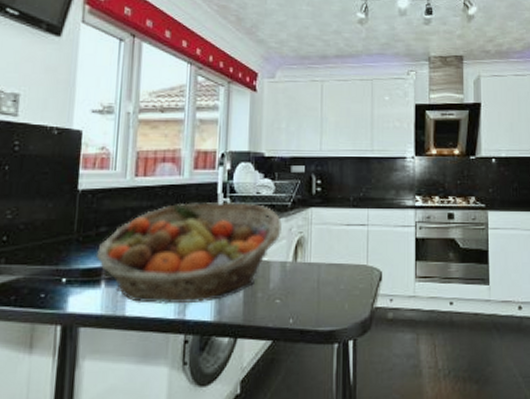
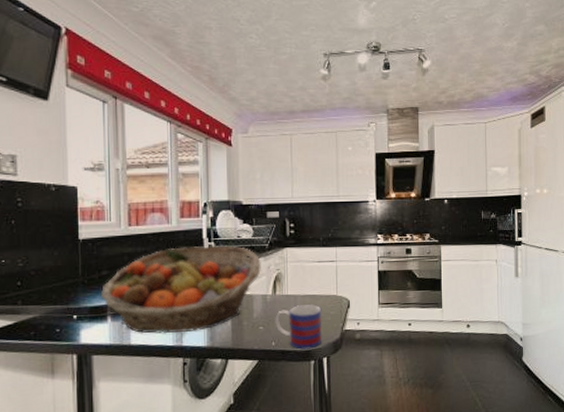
mug: none [294,275,349,329] -> present [275,304,323,350]

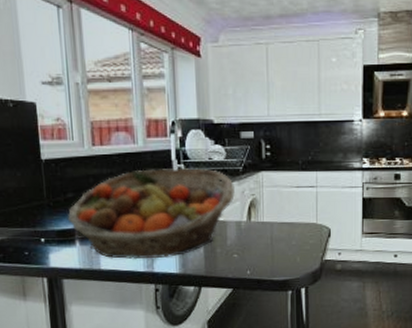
mug: present [275,304,323,350] -> none [250,233,301,279]

